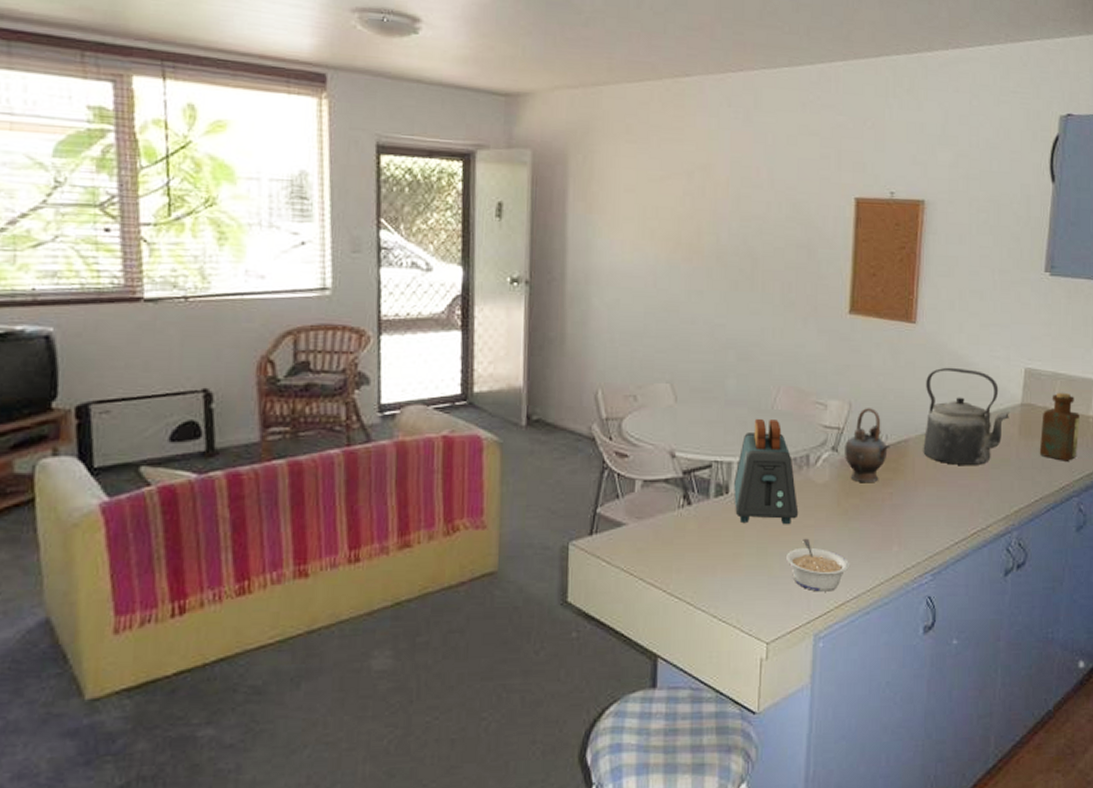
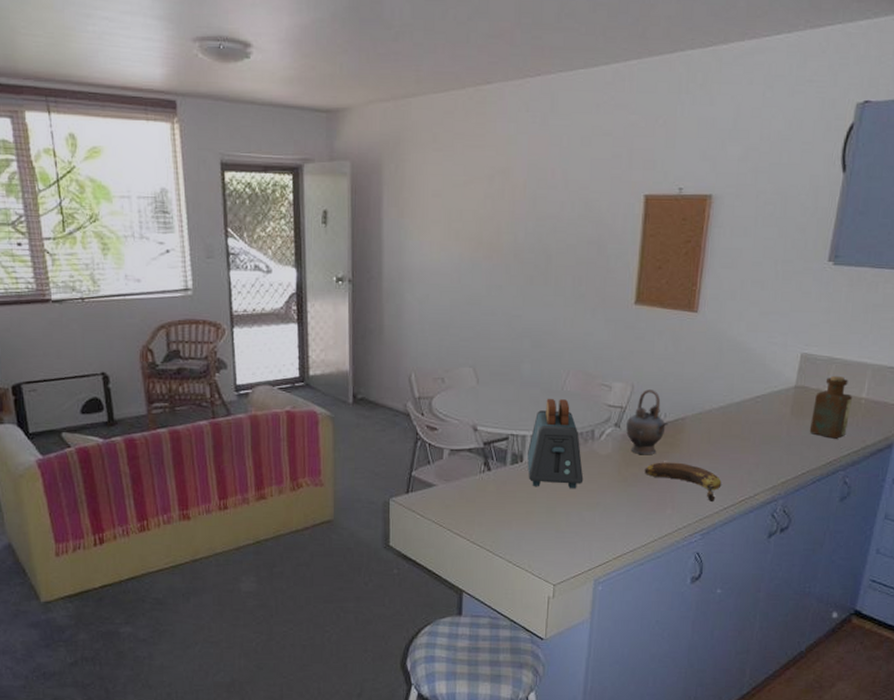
legume: present [786,538,849,592] -> none [572,501,627,545]
banana: none [866,491,951,535] -> present [644,462,722,502]
kettle: present [923,367,1009,465] -> none [698,352,783,441]

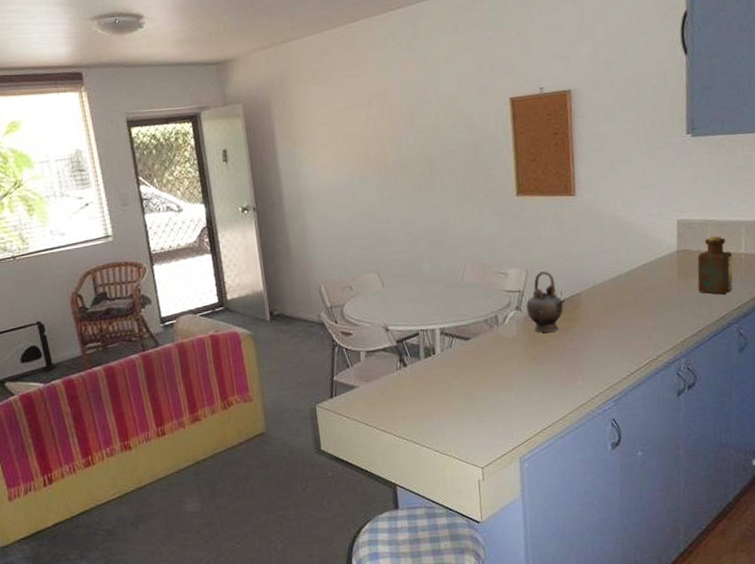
toaster: present [527,398,584,489] -> none [438,291,495,377]
banana: present [644,462,722,502] -> none [550,335,625,369]

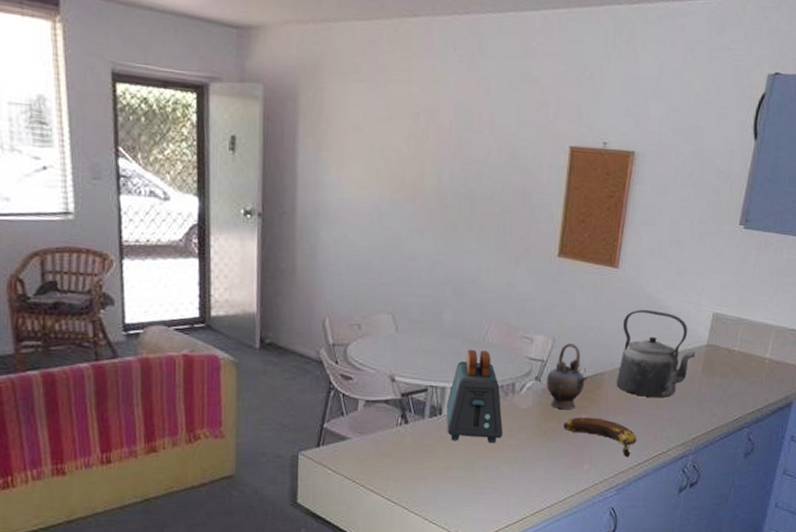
toaster: none [438,291,495,377] -> present [446,349,503,444]
banana: none [550,335,625,369] -> present [563,417,637,457]
kettle: none [590,227,668,309] -> present [616,309,695,397]
bottle: present [697,235,733,295] -> none [718,335,757,397]

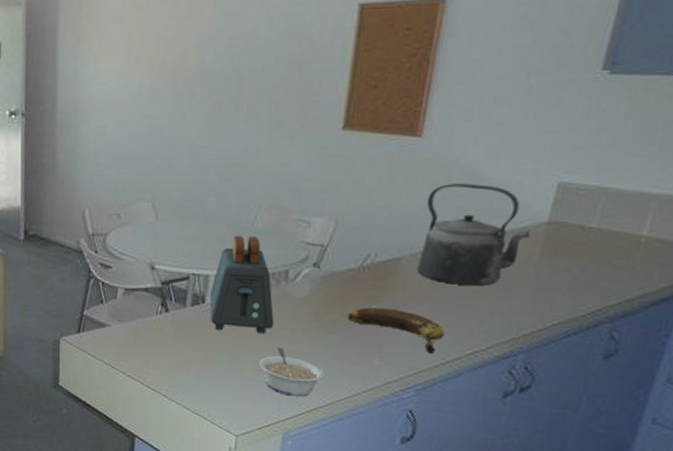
legume: none [490,455,545,501] -> present [259,347,324,397]
teapot: present [546,343,588,409] -> none [327,226,379,298]

